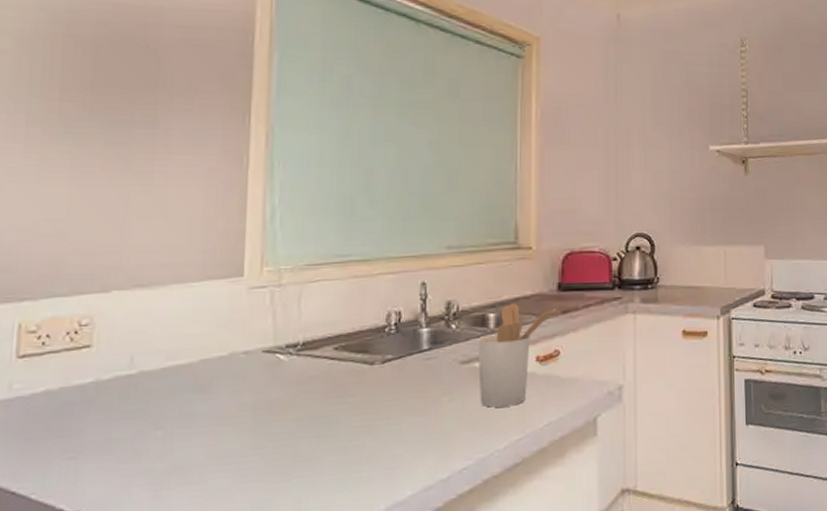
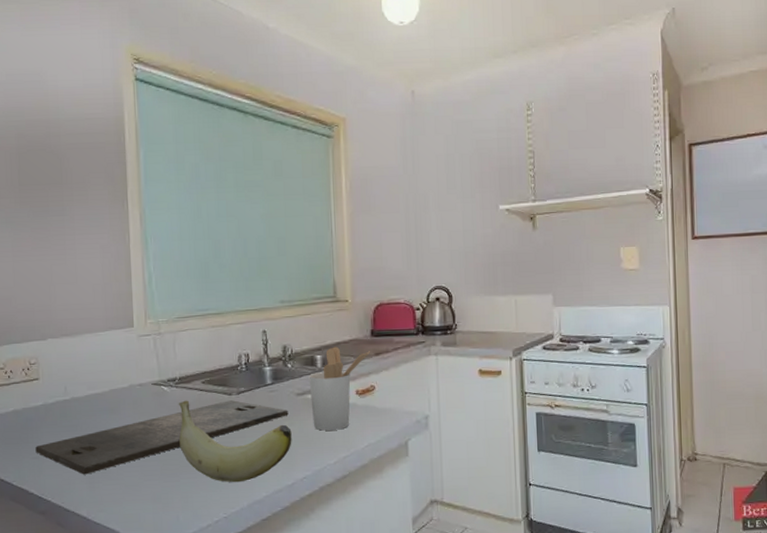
cutting board: none [73,371,449,479] -> present [35,400,289,475]
banana: none [296,372,451,480] -> present [179,400,292,483]

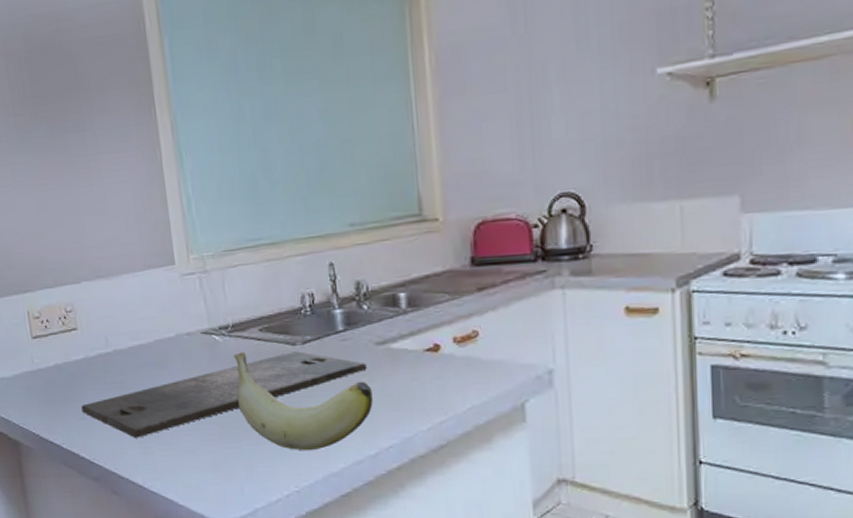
utensil holder: present [308,346,370,431] -> none [390,281,470,389]

